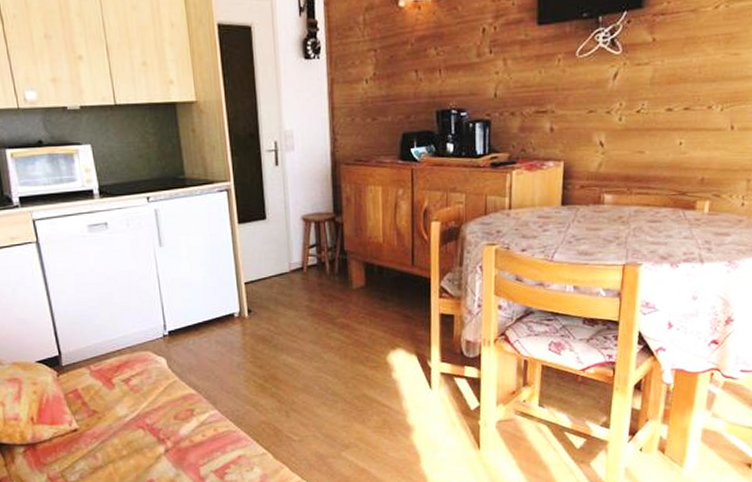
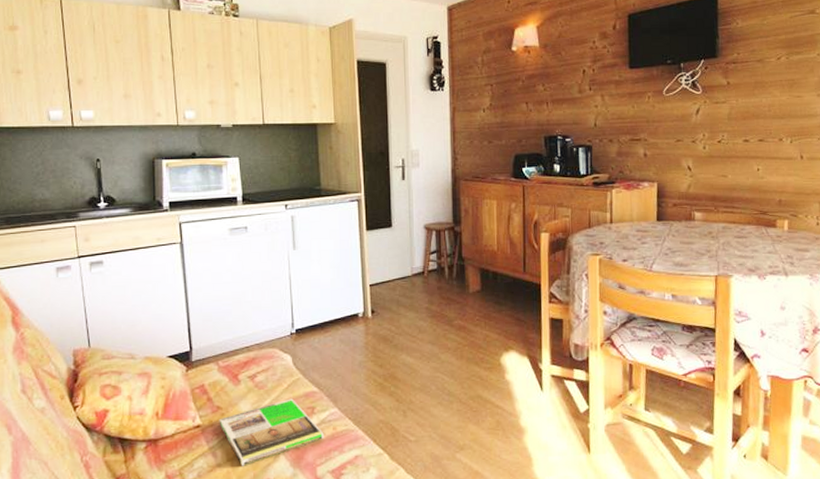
magazine: none [96,401,205,468] -> present [219,398,324,466]

